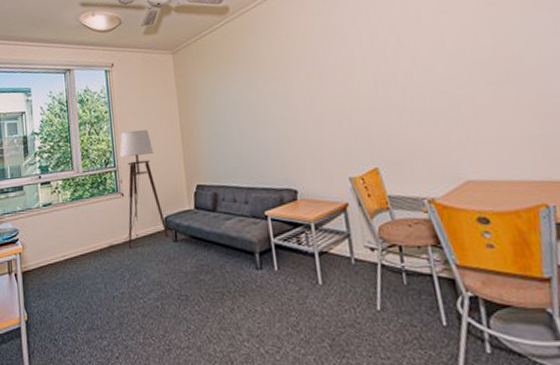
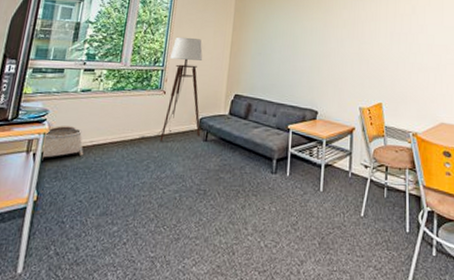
basket: none [20,242,59,279] -> present [42,125,84,159]

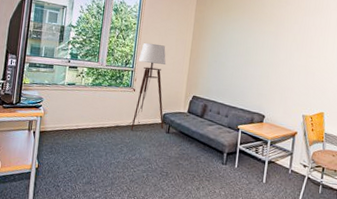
basket: present [42,125,84,159] -> none [40,111,72,137]

